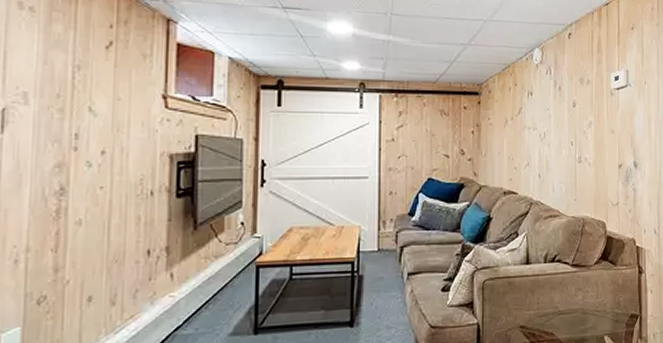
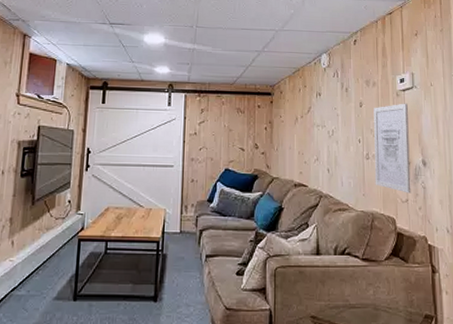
wall art: none [586,102,622,196] -> present [374,103,411,194]

